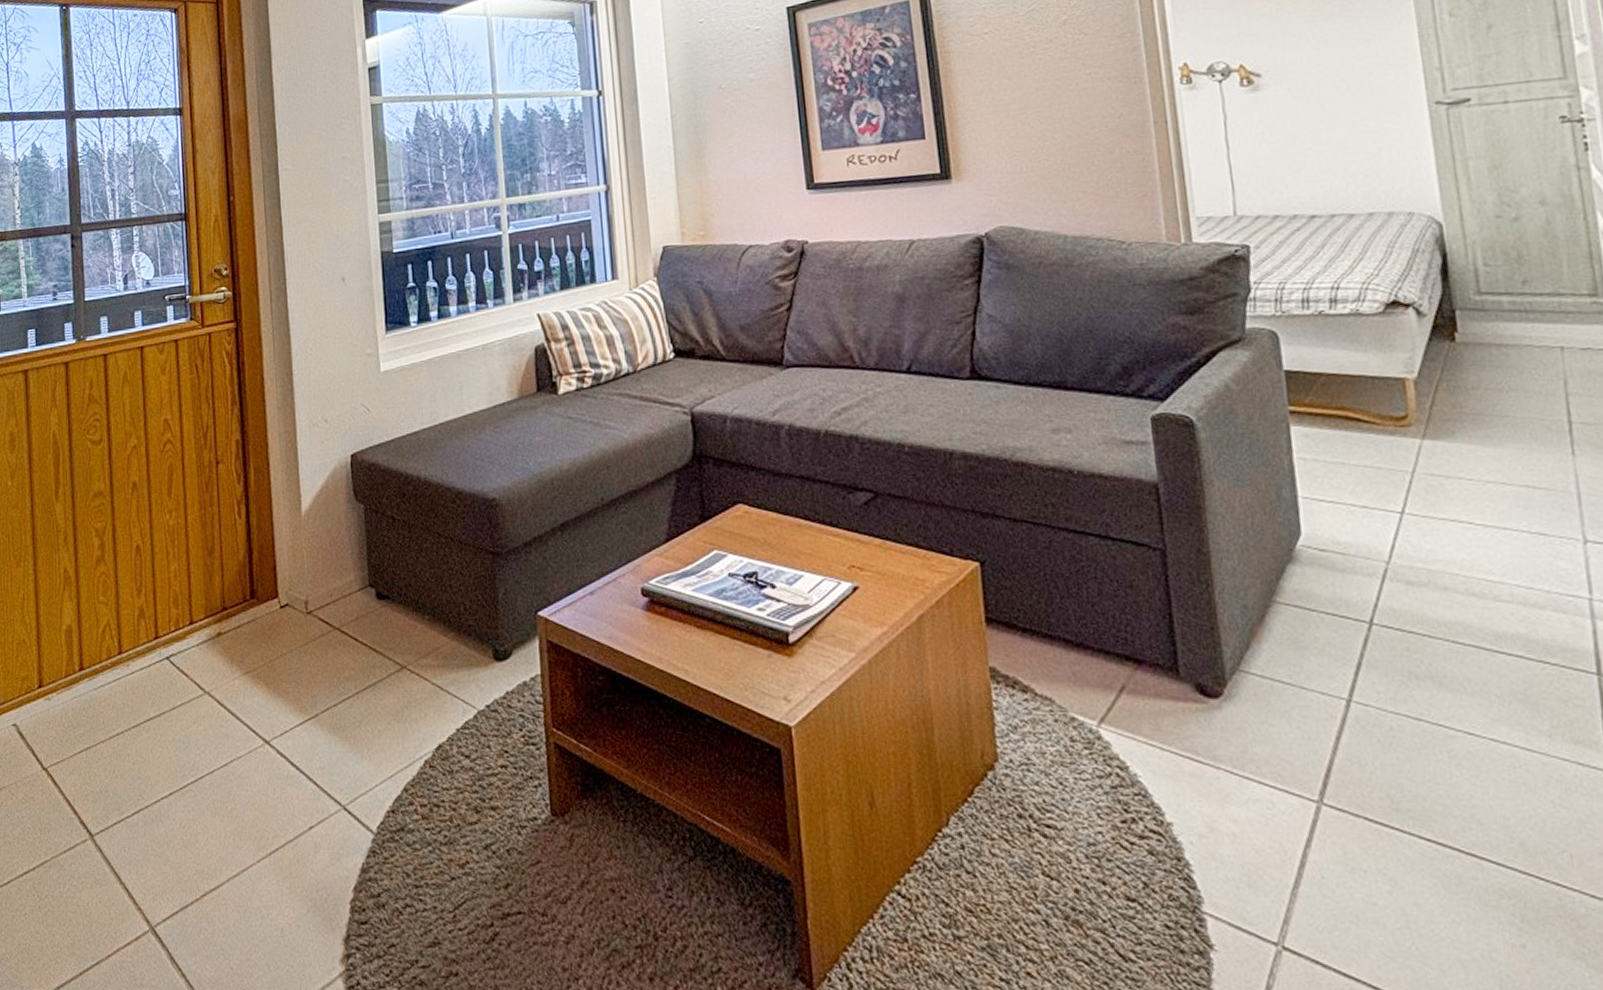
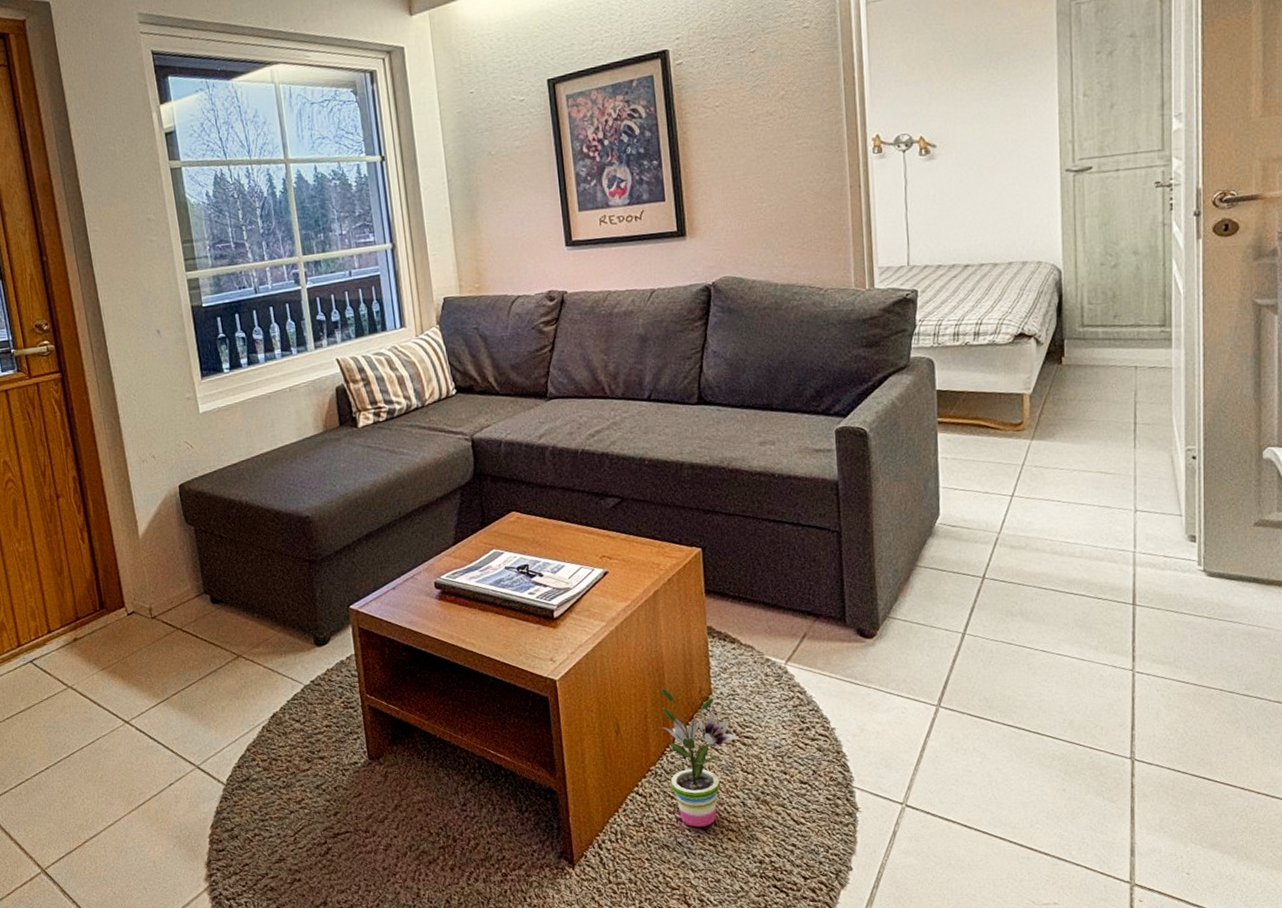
potted plant: none [929,747,1035,951] -> present [661,687,737,827]

